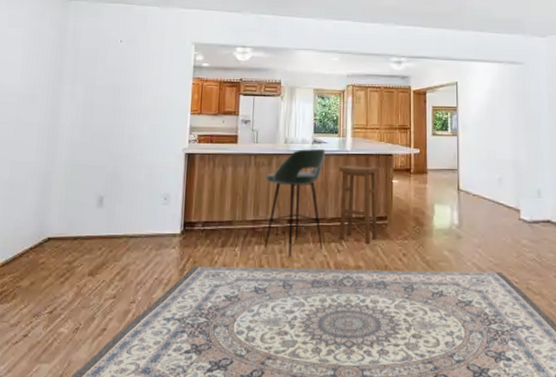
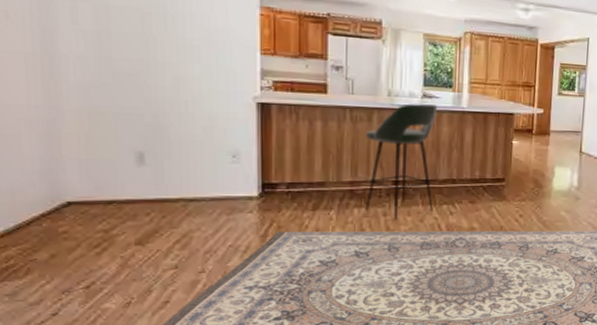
bar stool: present [339,165,379,244] -> none [451,123,499,205]

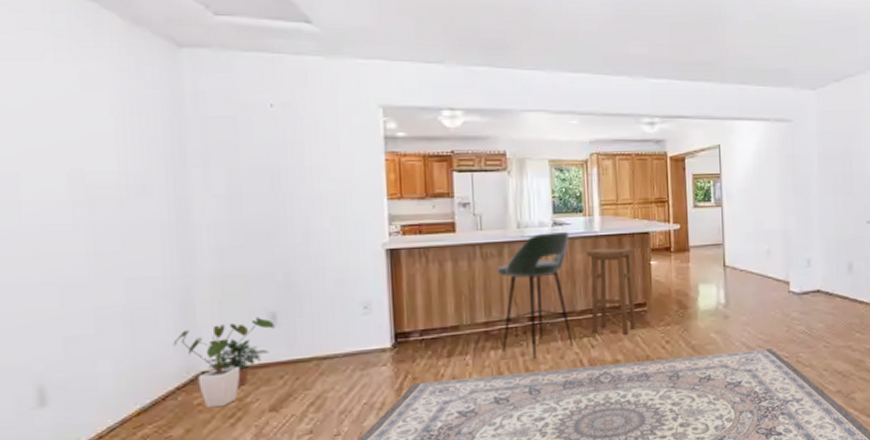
house plant: none [37,155,142,237] -> present [173,317,275,409]
potted plant: none [72,172,136,219] -> present [206,338,269,386]
bar stool: none [451,123,499,205] -> present [587,247,636,335]

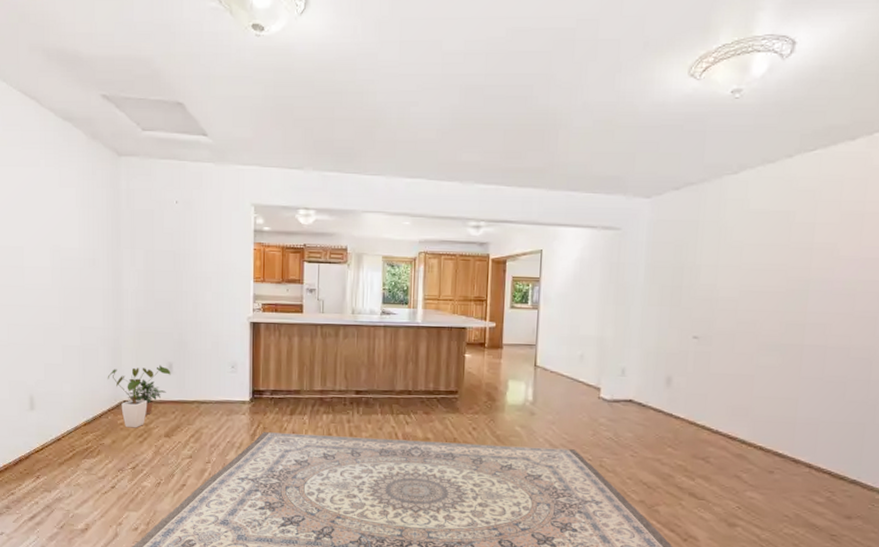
bar stool: present [496,232,573,360] -> none [332,320,395,427]
bar stool: present [587,247,636,335] -> none [407,337,451,417]

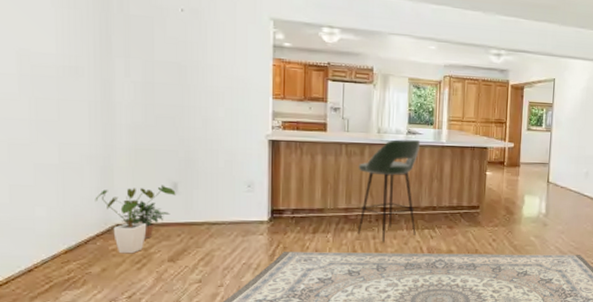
bar stool: none [332,320,395,427] -> present [357,139,421,243]

